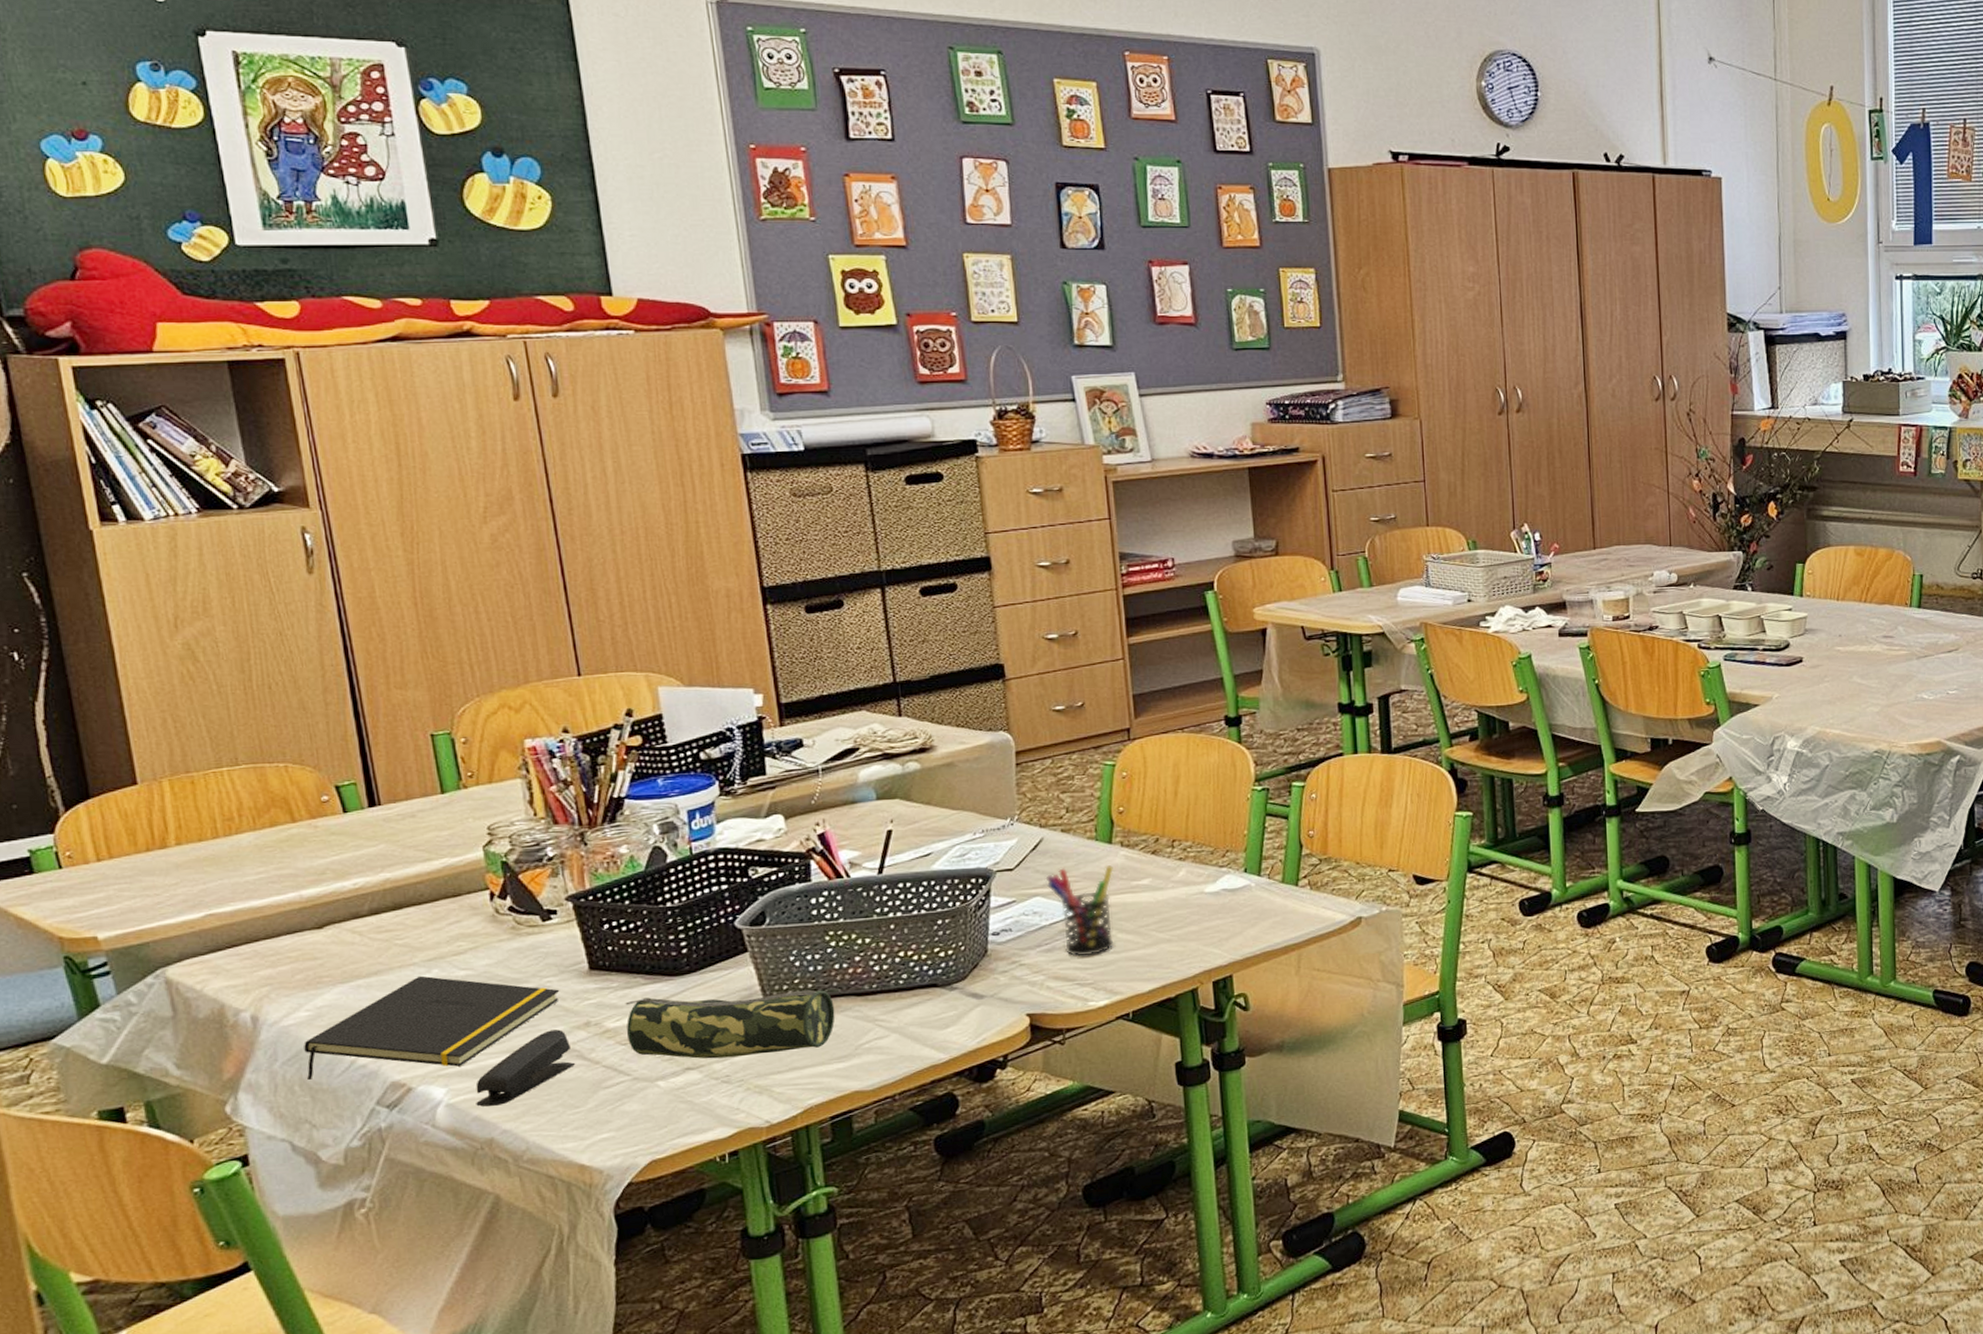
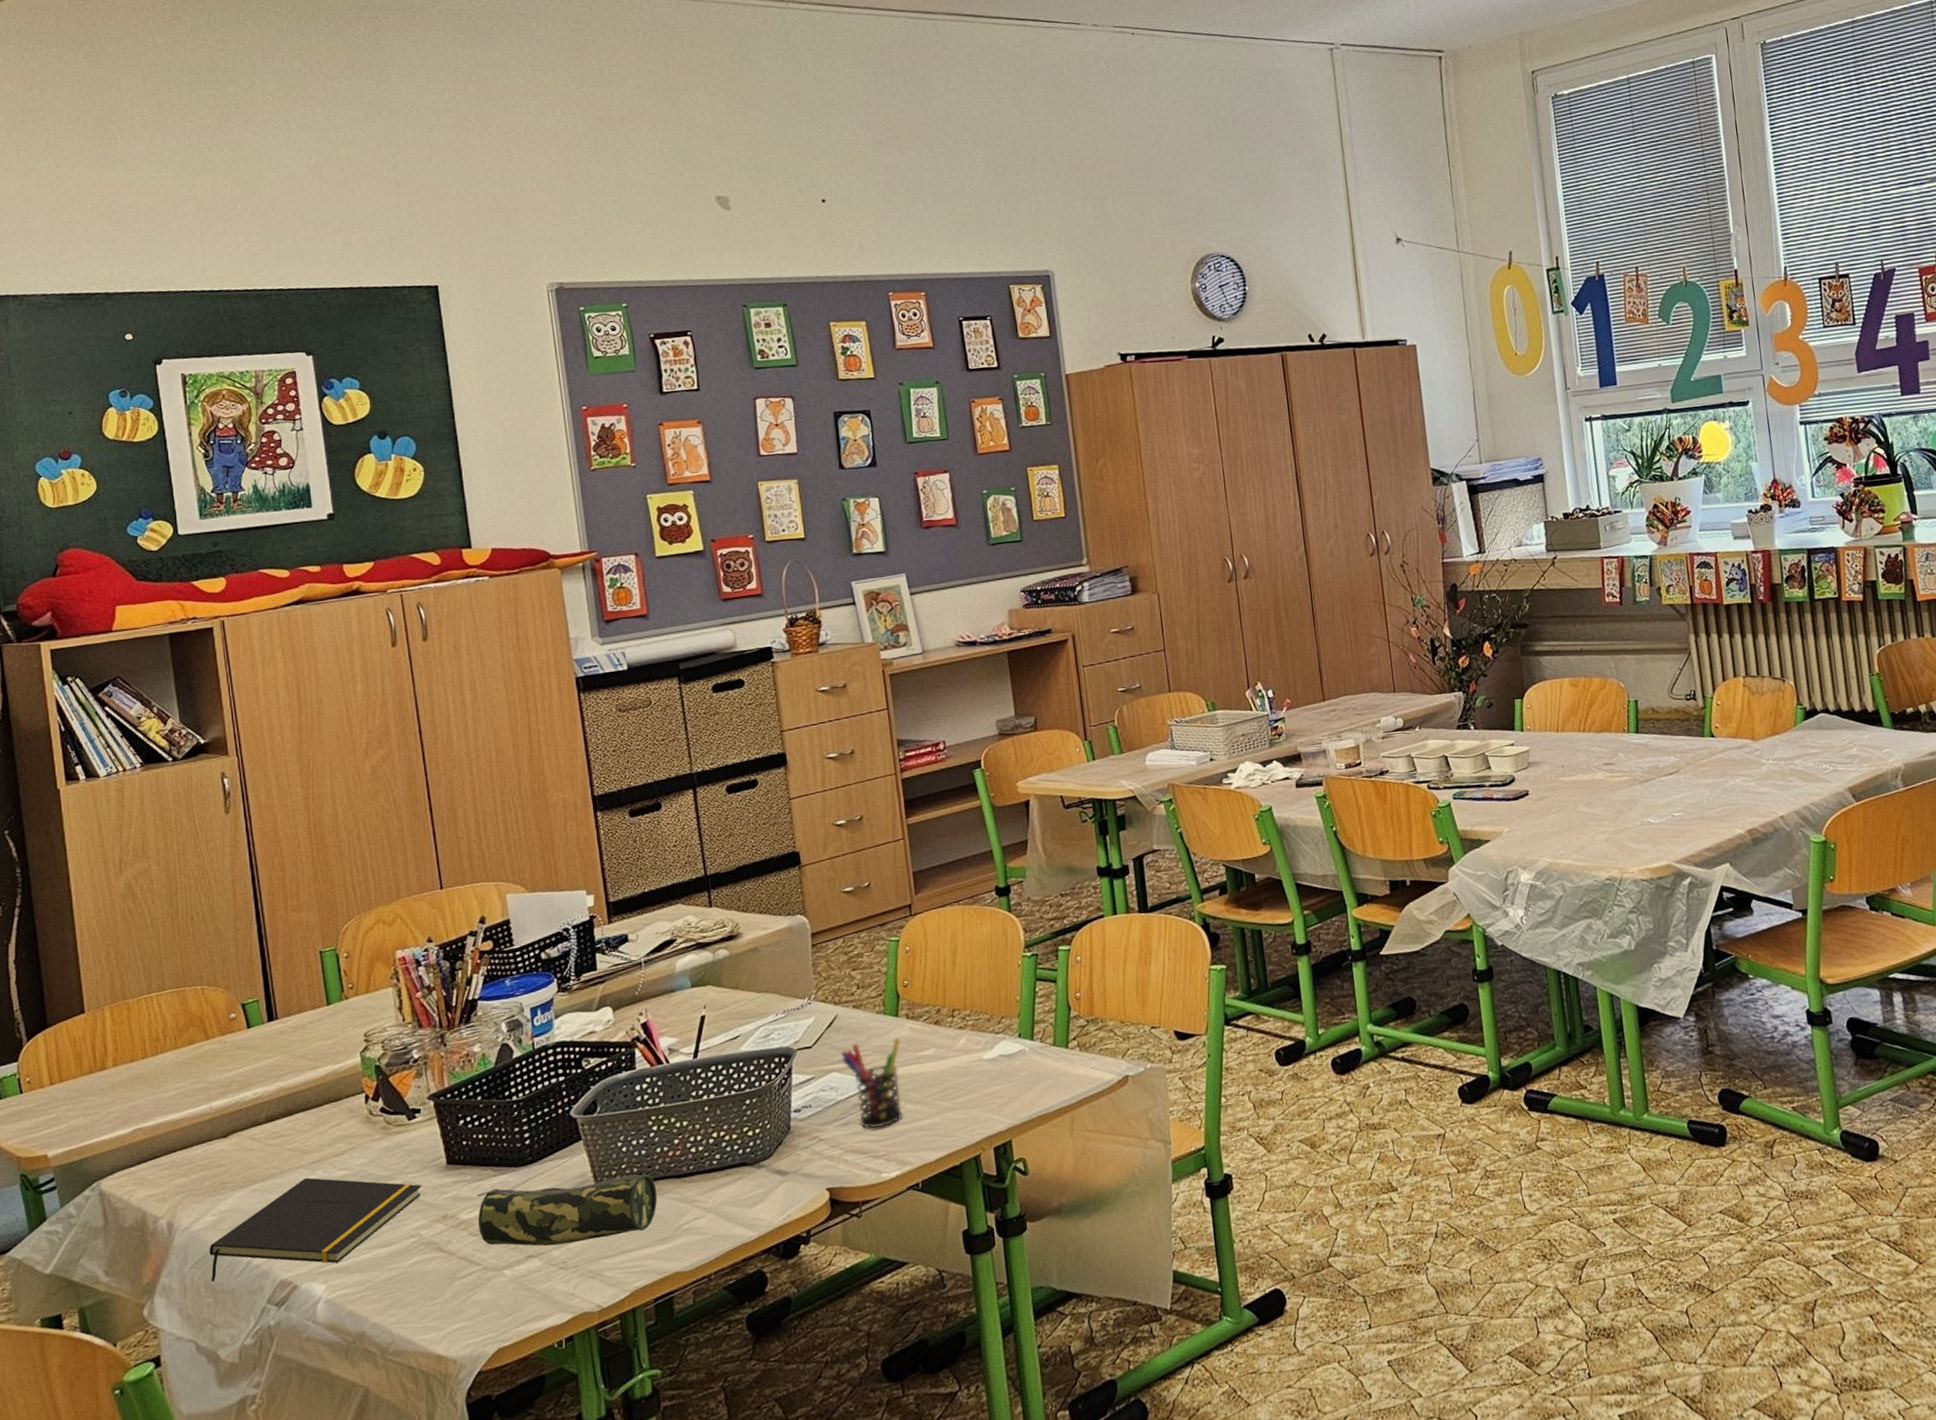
stapler: present [476,1029,576,1107] -> none [350,1223,435,1302]

